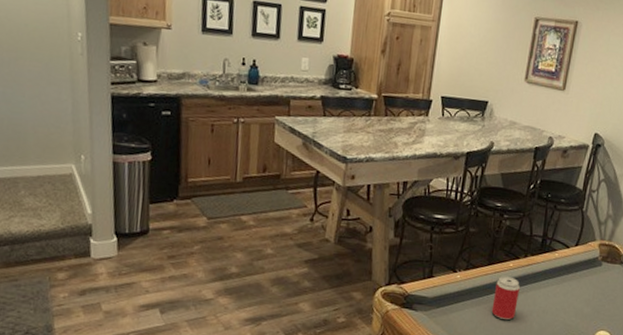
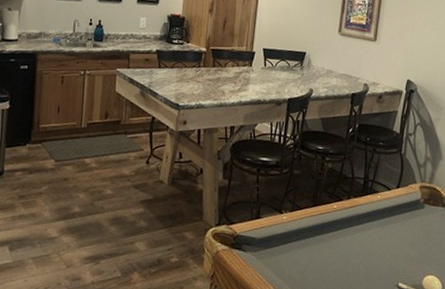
beverage can: present [491,276,520,320] -> none [318,217,345,262]

